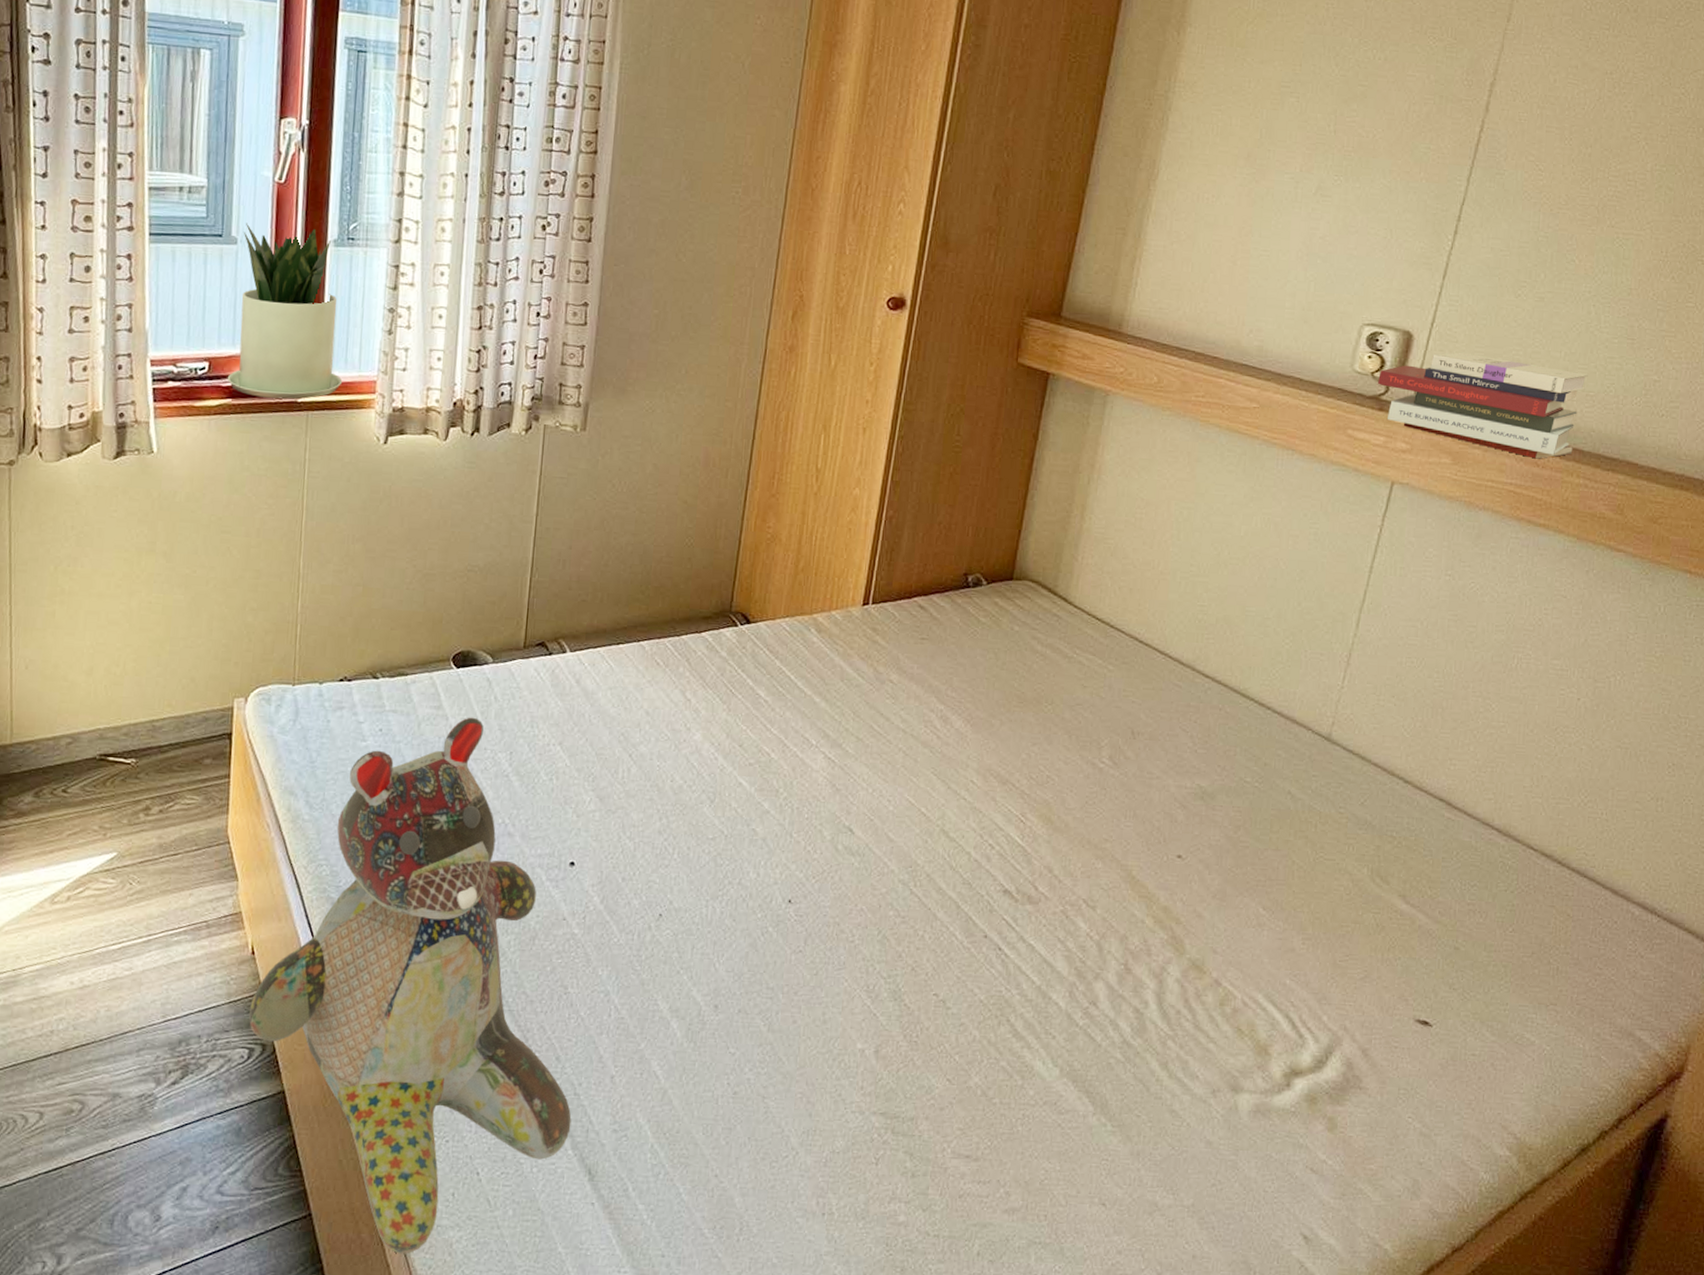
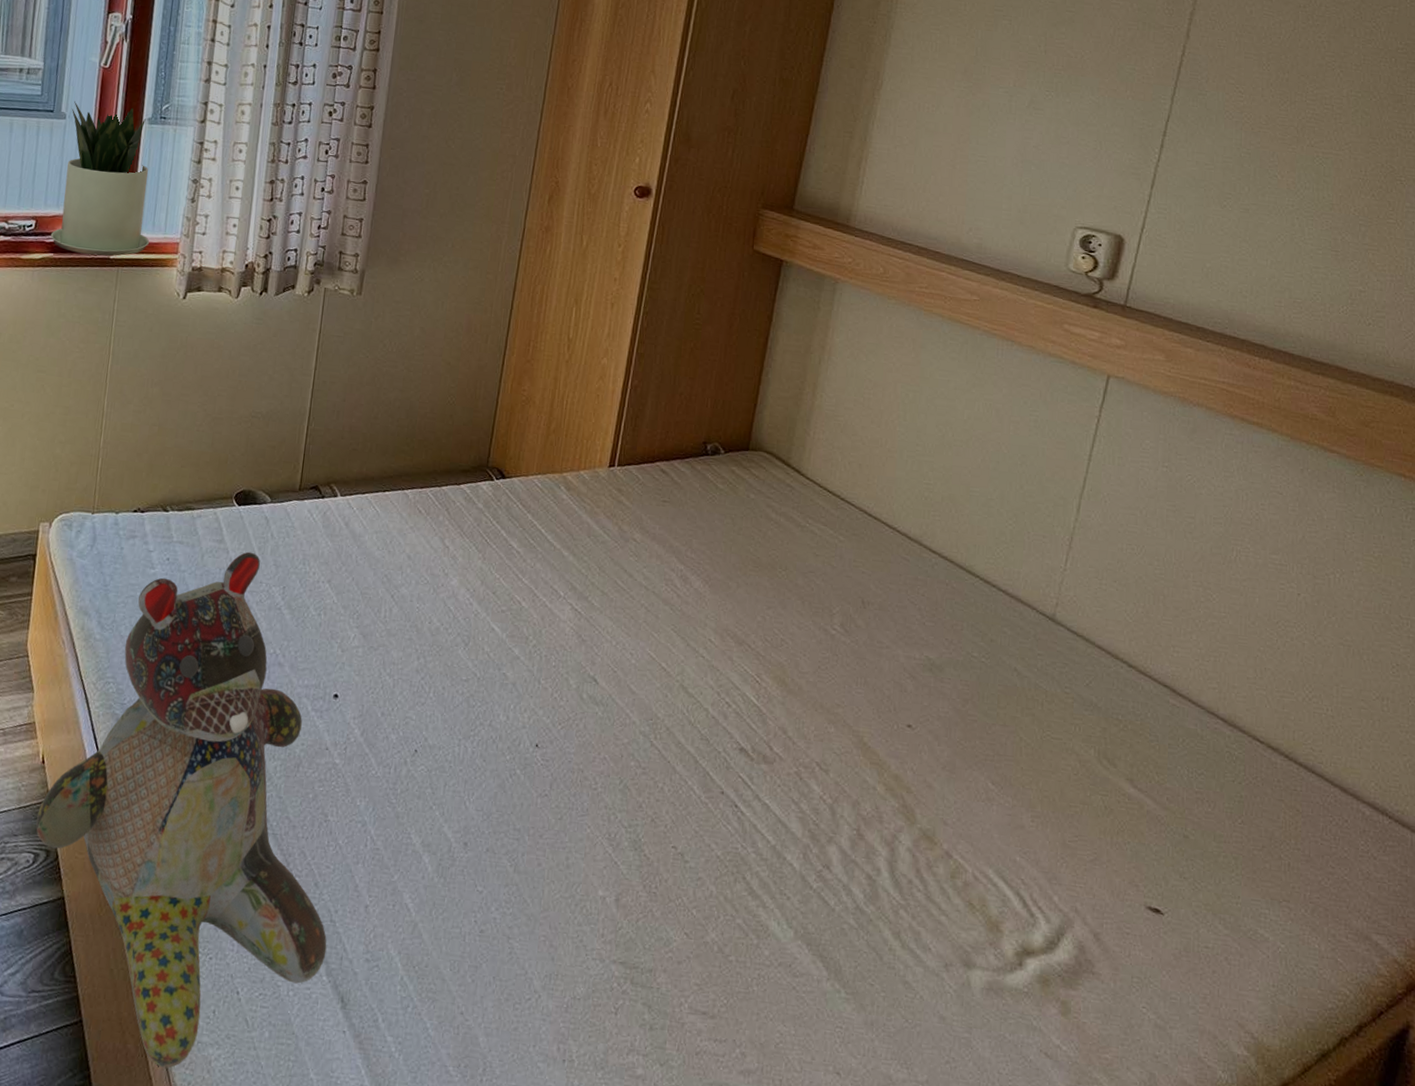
books: present [1378,352,1588,459] -> none [1092,256,1295,360]

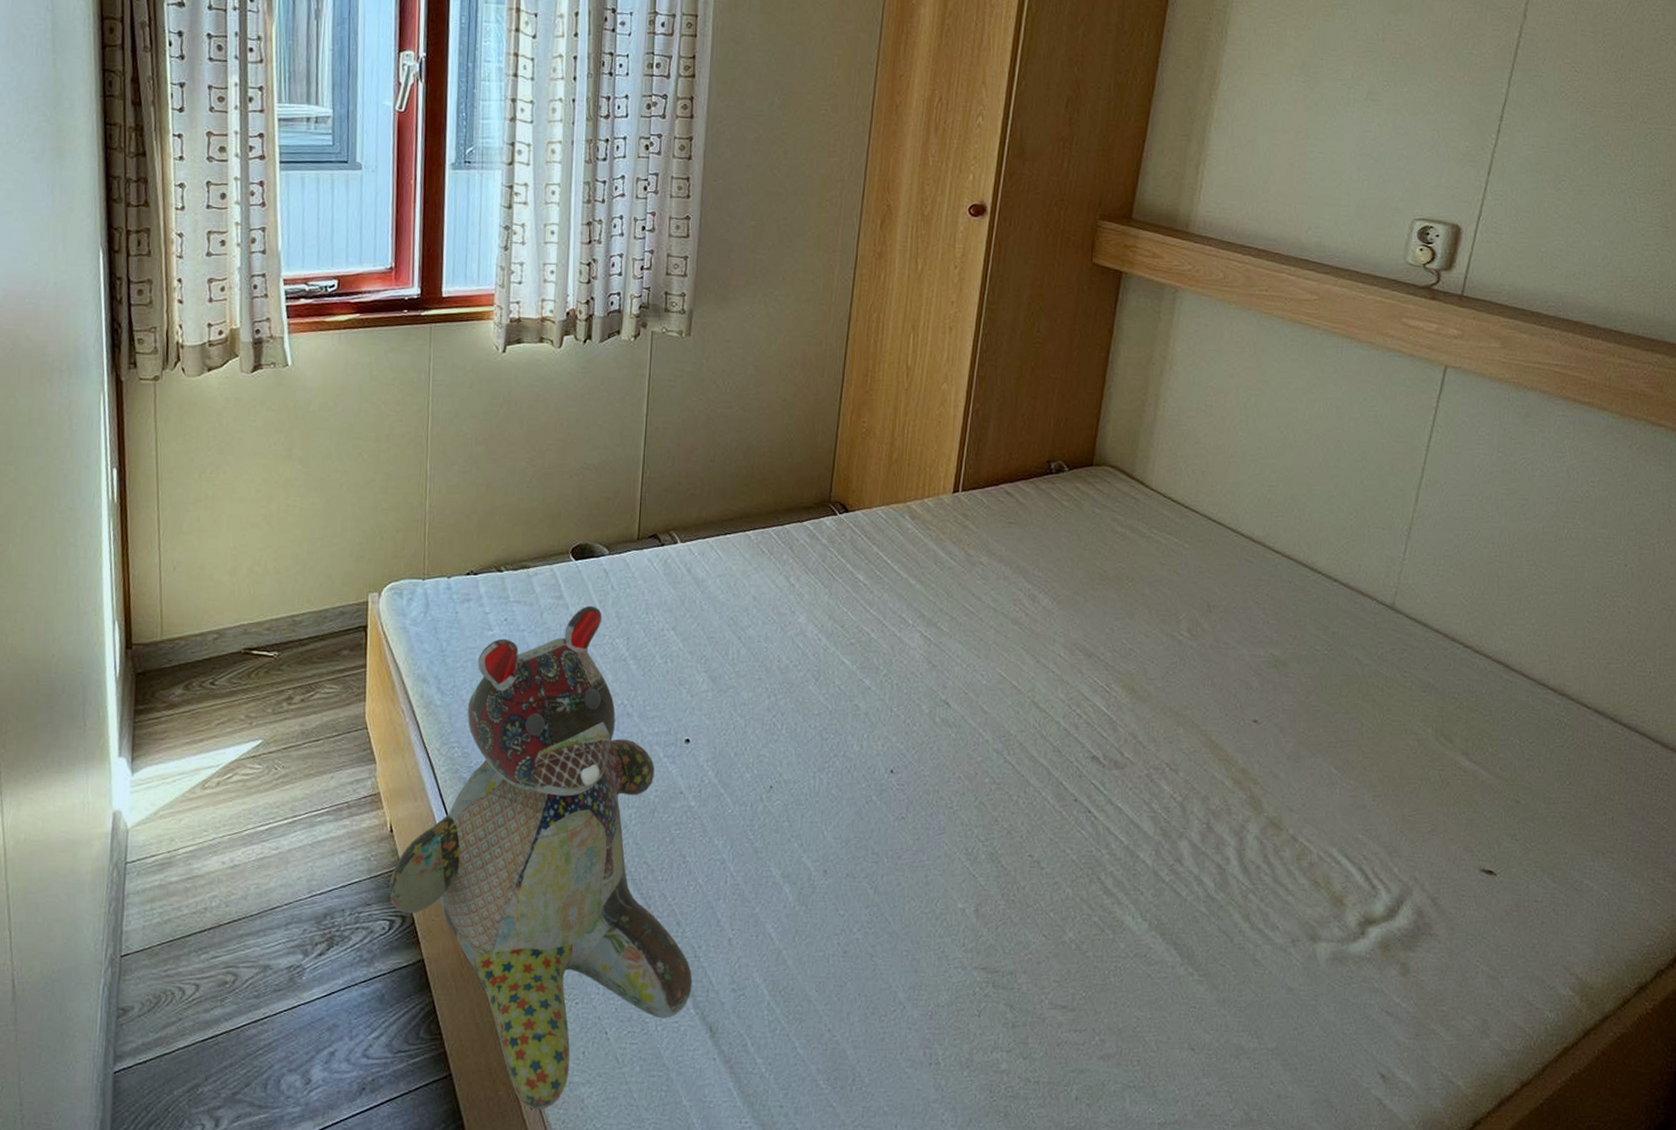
planter: present [50,101,150,256] -> none [355,149,463,313]

